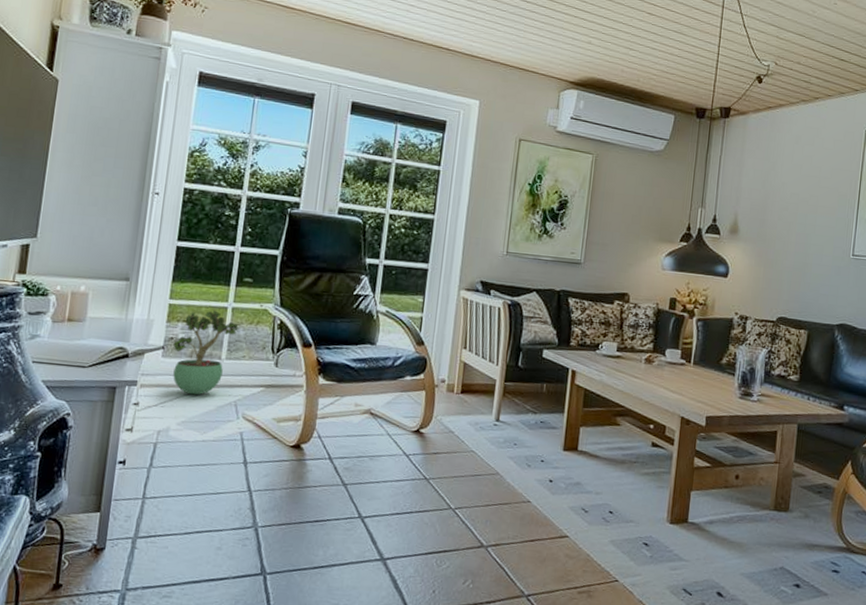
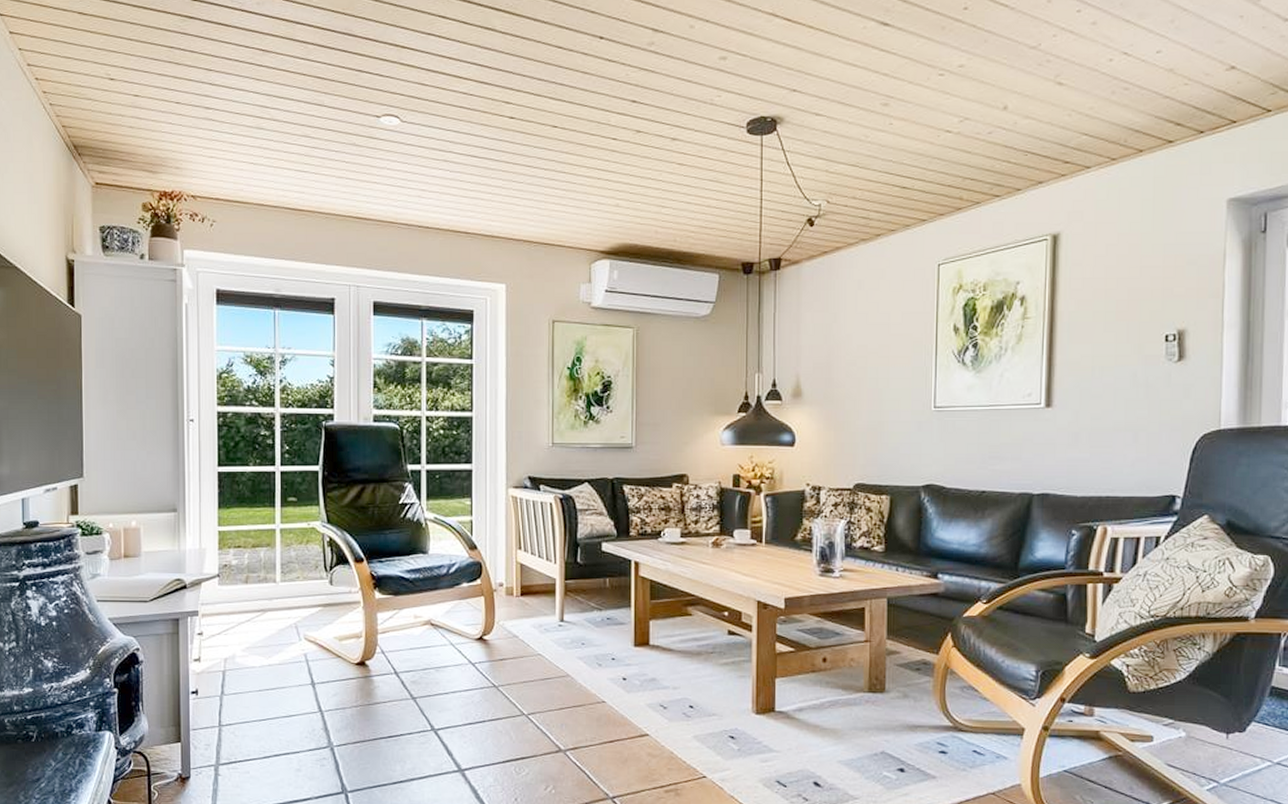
potted plant: present [173,310,239,395] -> none [228,533,289,620]

